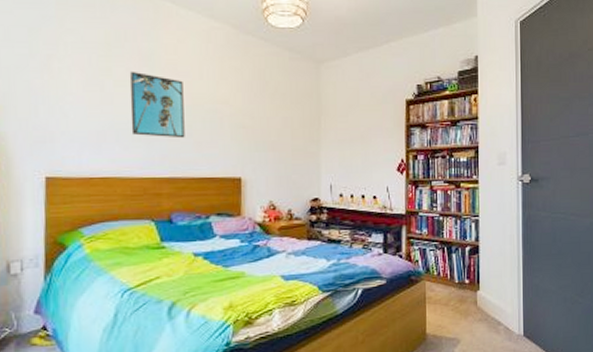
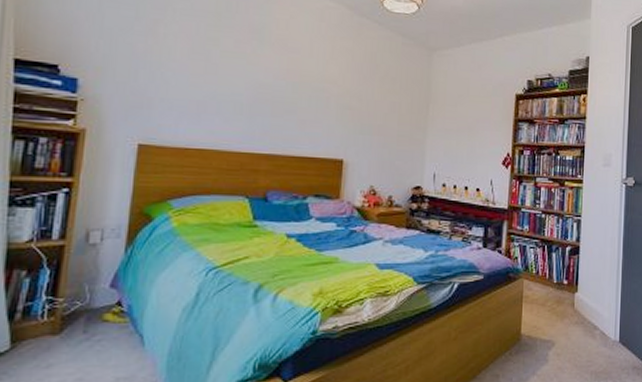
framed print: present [129,71,185,139] -> none [233,42,292,115]

